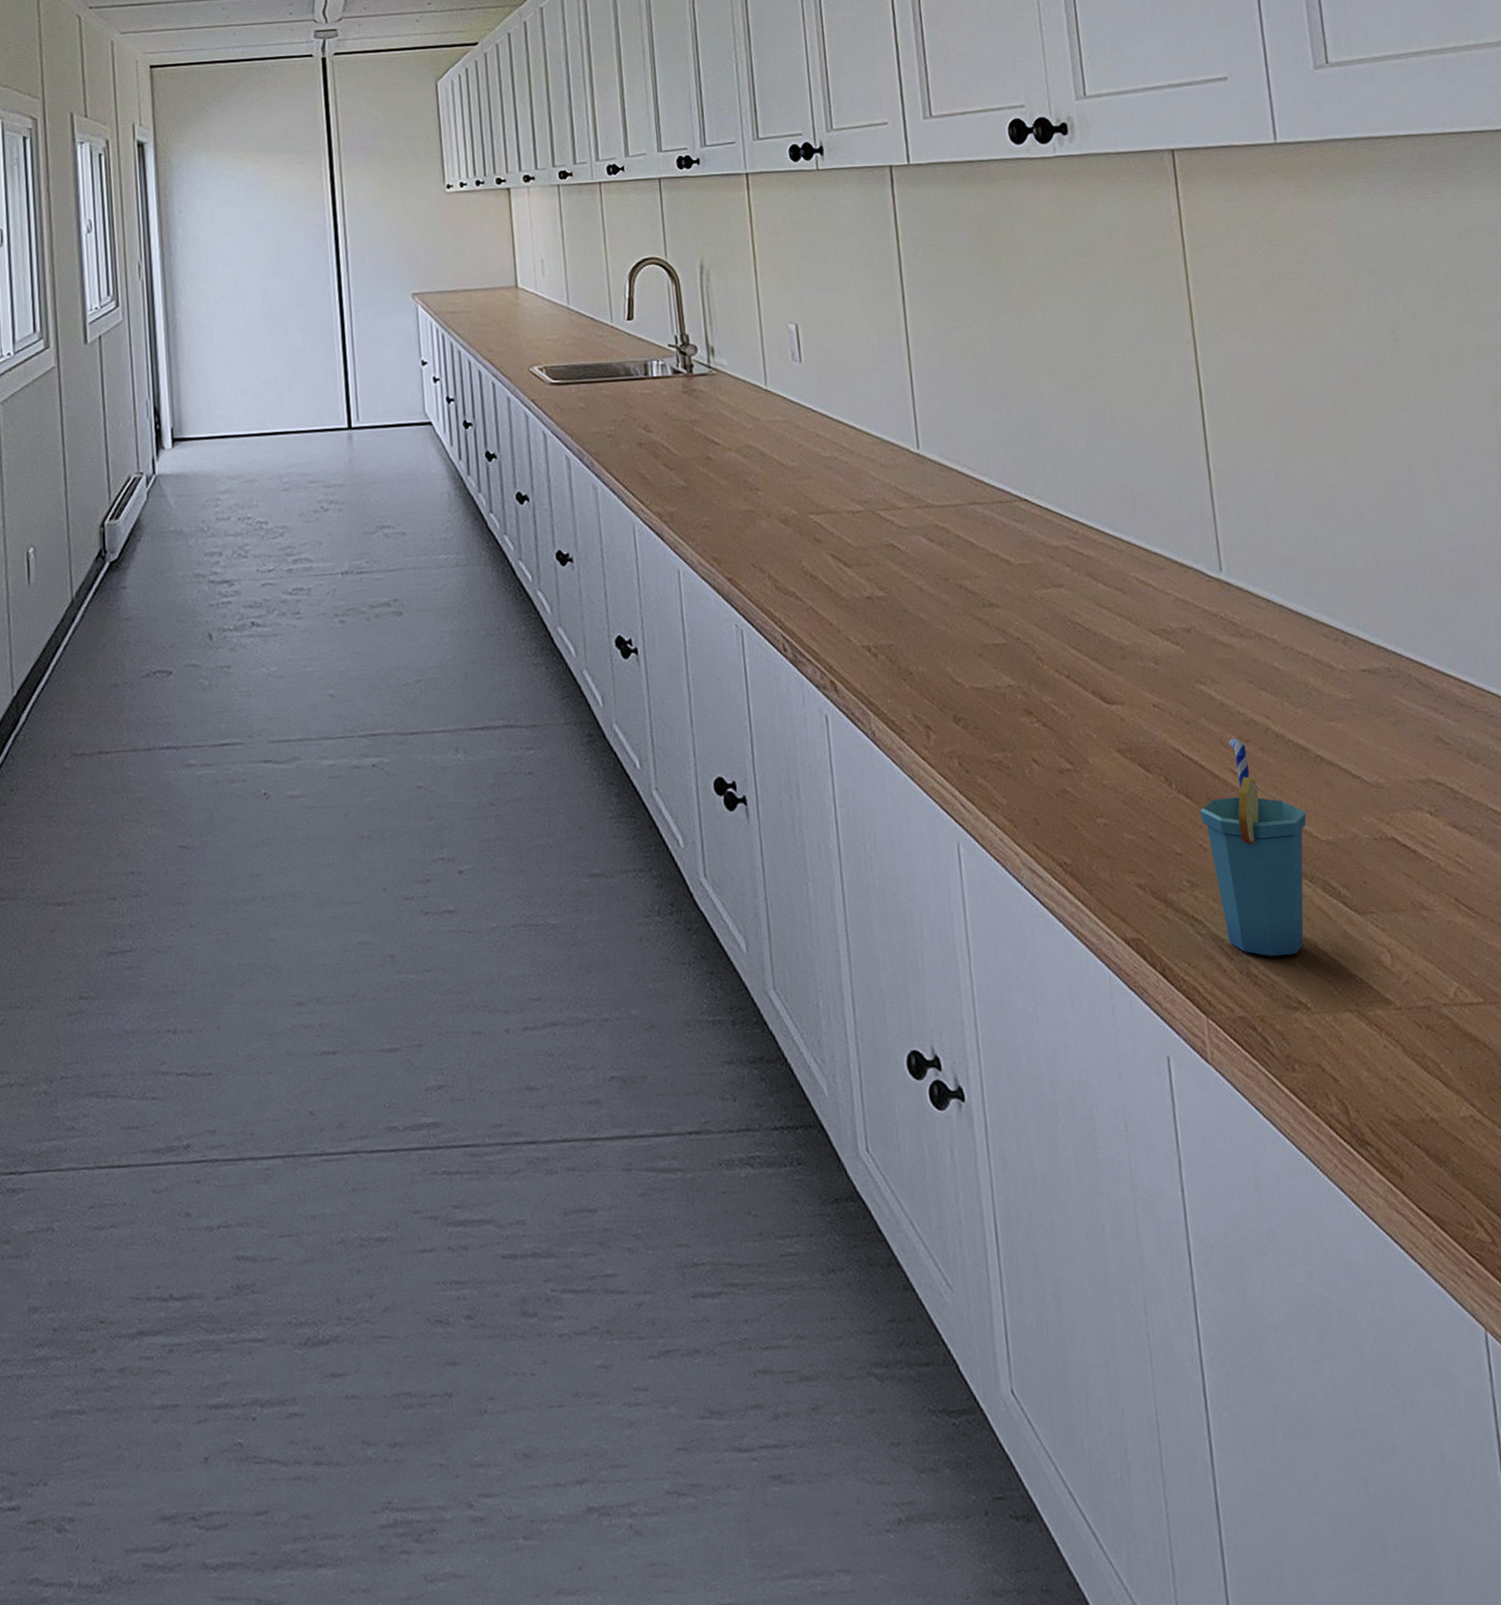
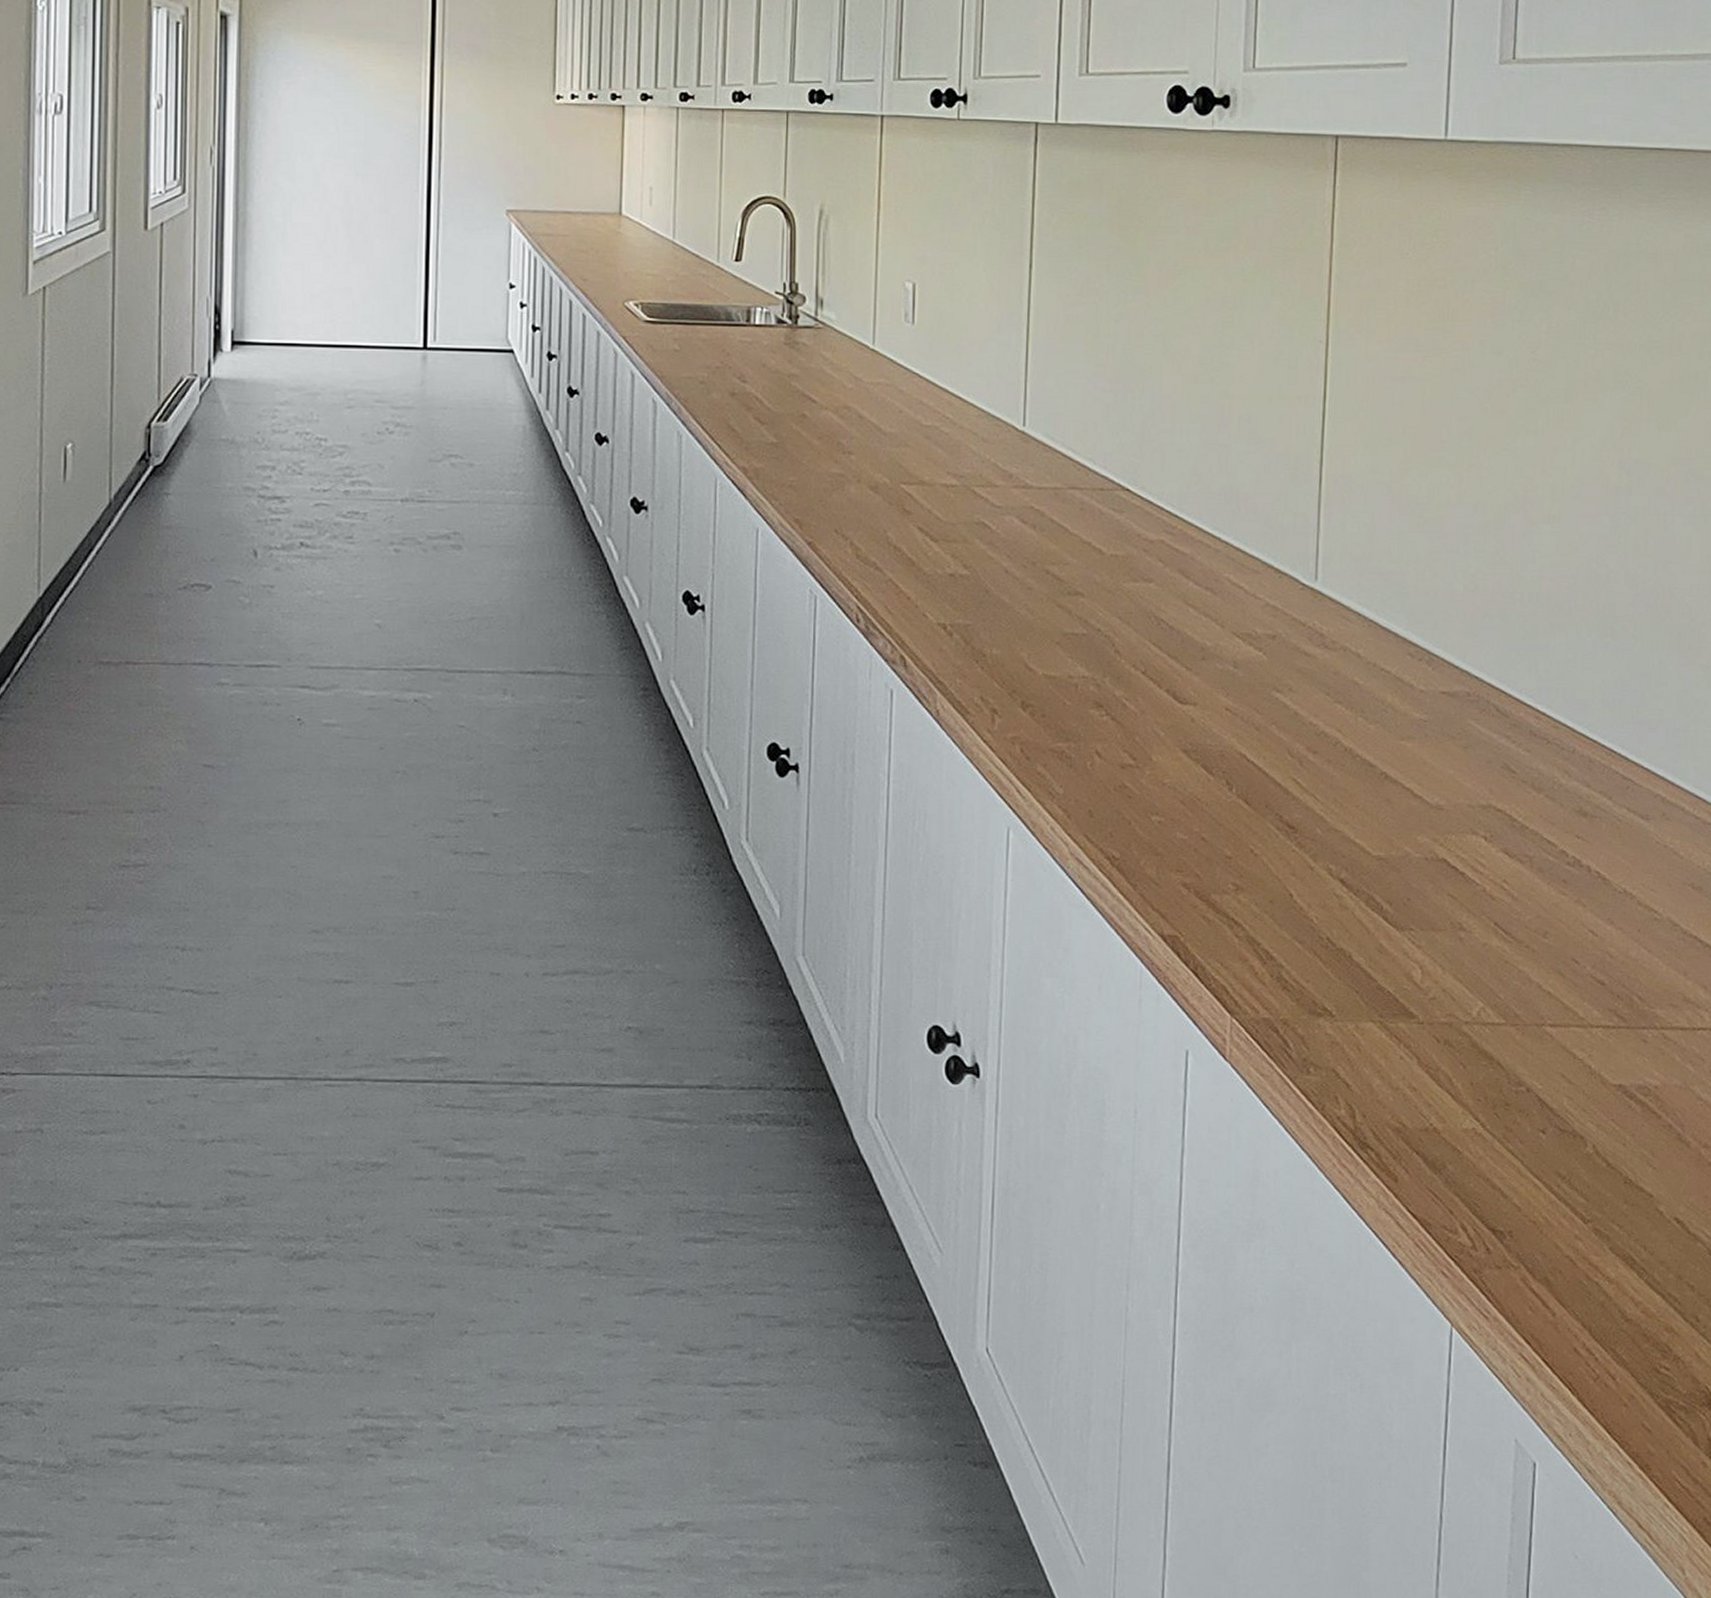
cup: present [1200,738,1307,956] -> none [1256,748,1362,963]

